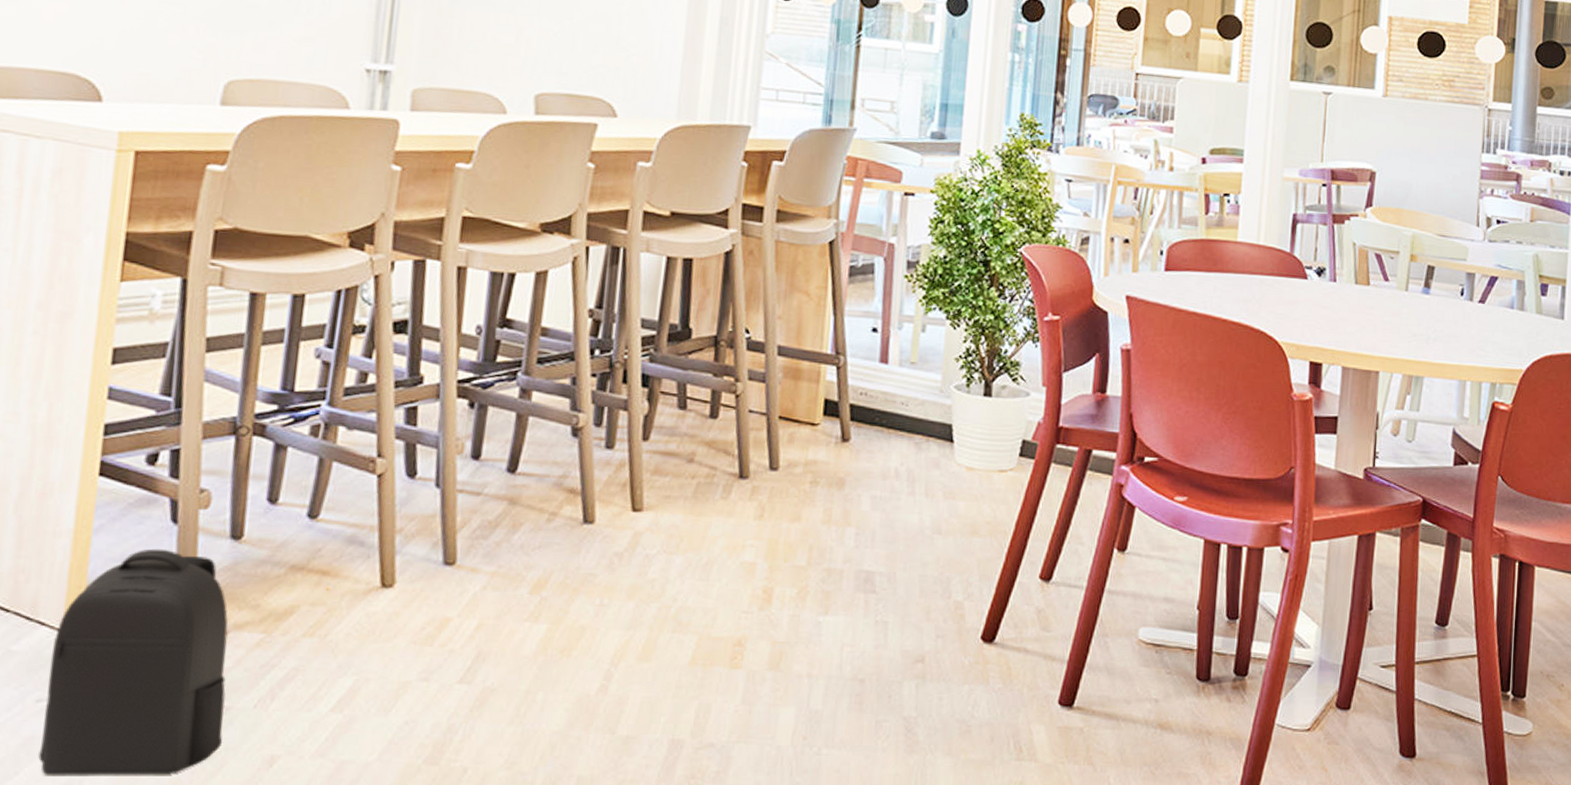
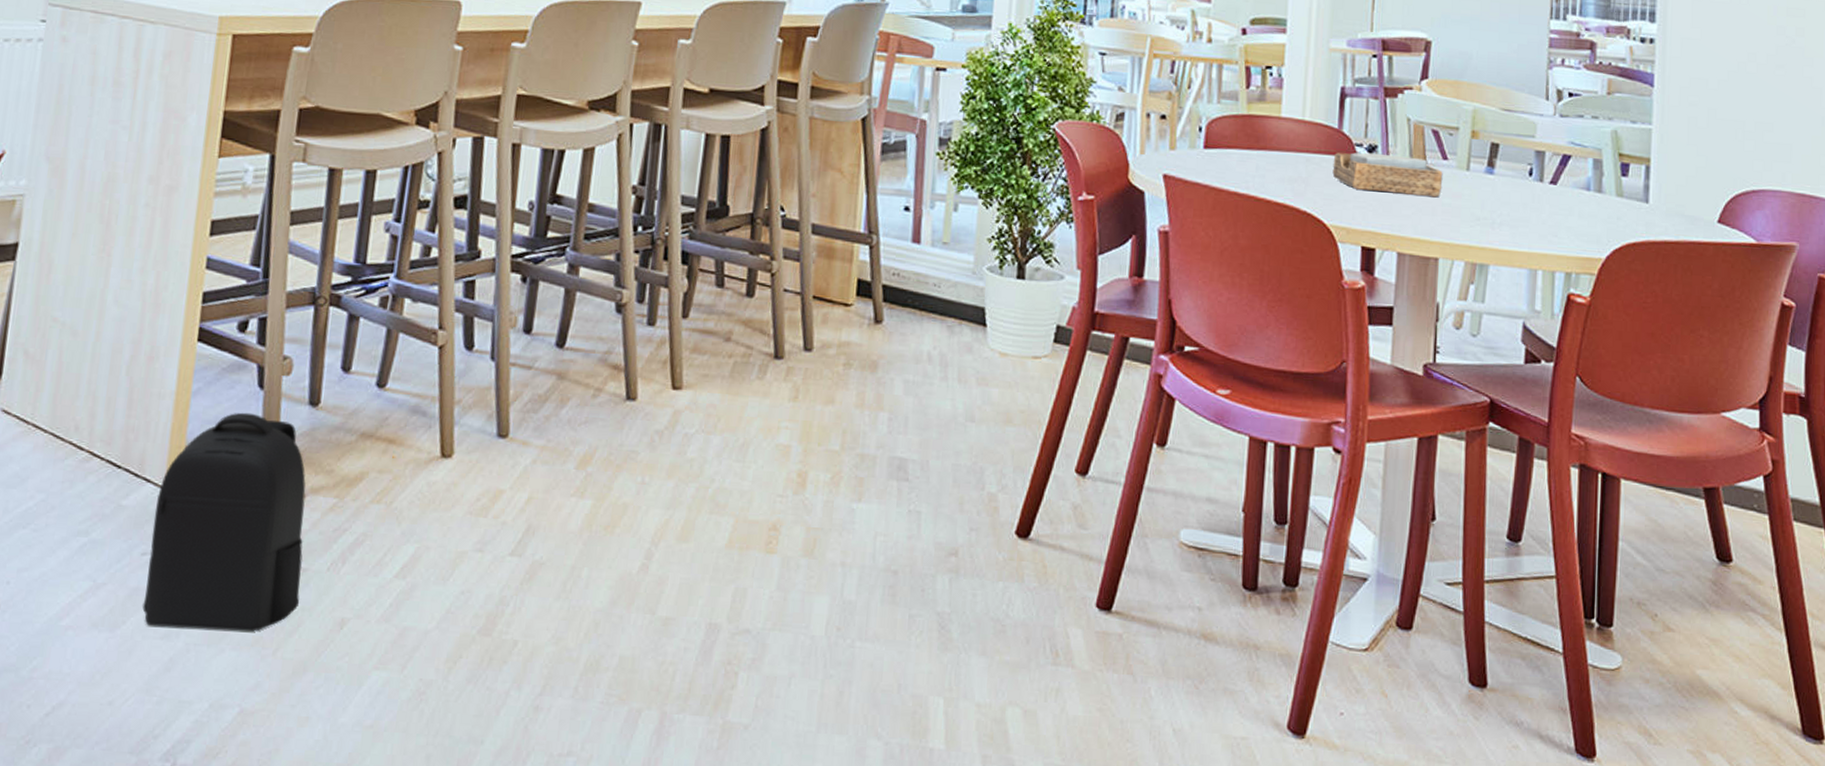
napkin holder: none [1284,274,1385,316] -> present [1332,152,1443,198]

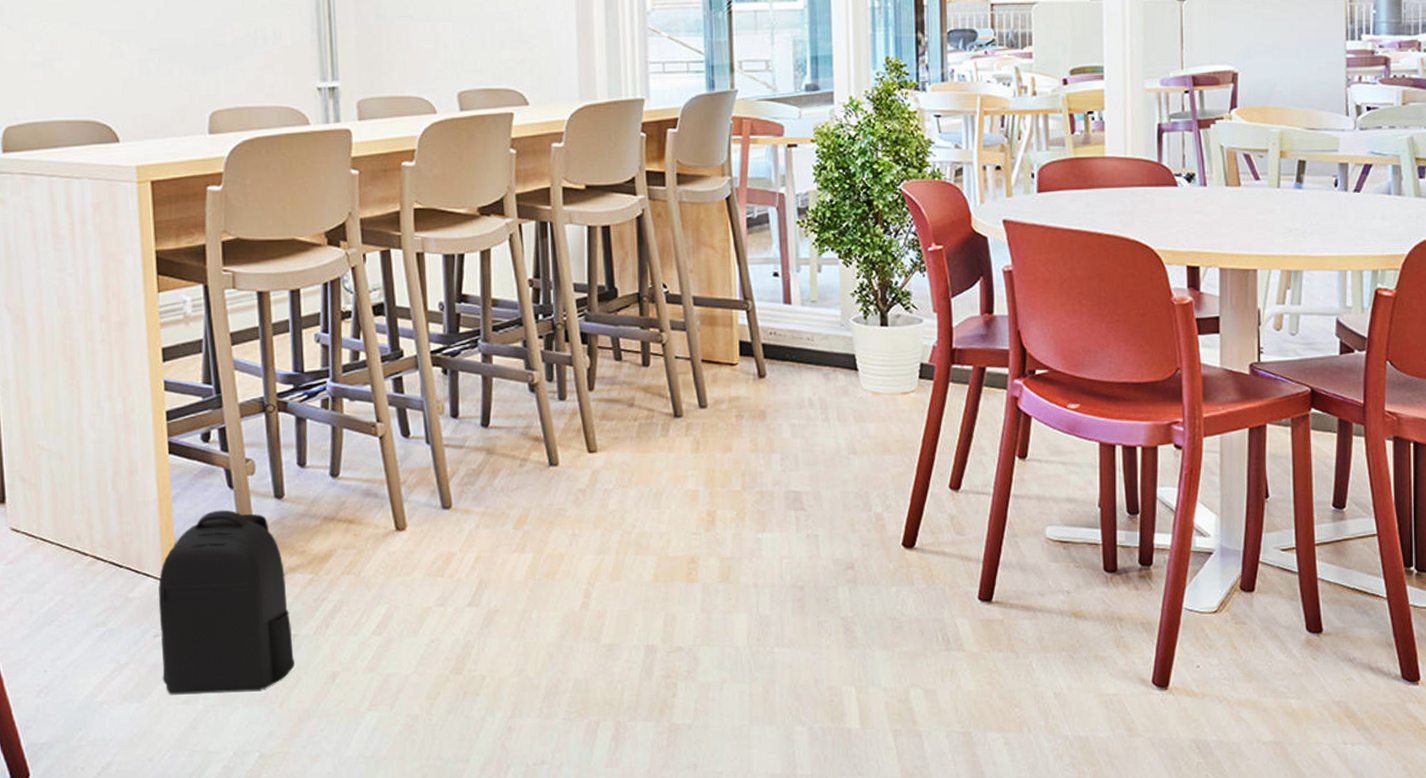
napkin holder: present [1332,152,1443,198] -> none [1155,180,1256,216]

